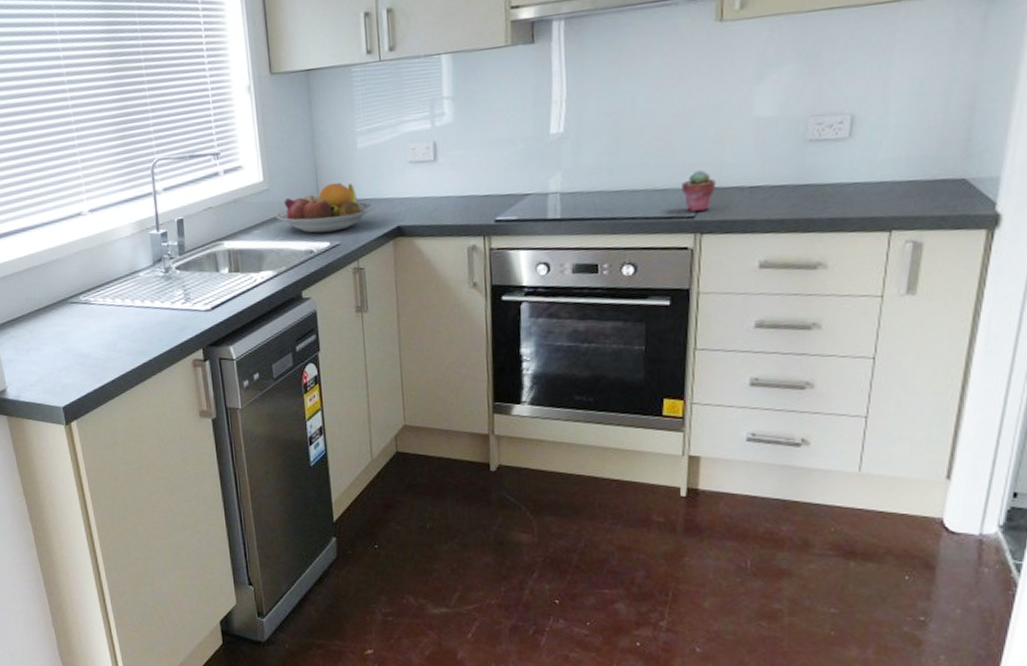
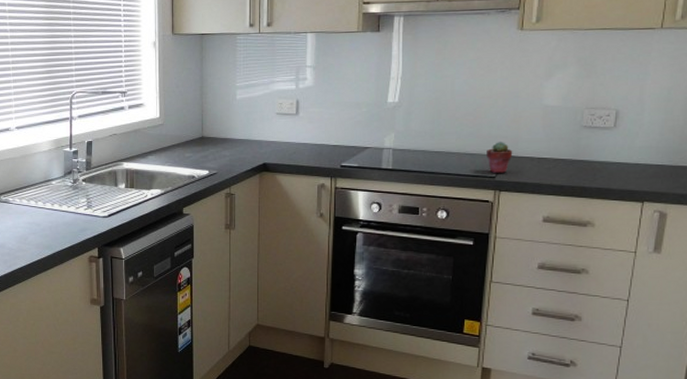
fruit bowl: present [276,182,375,234] -> none [167,124,247,163]

